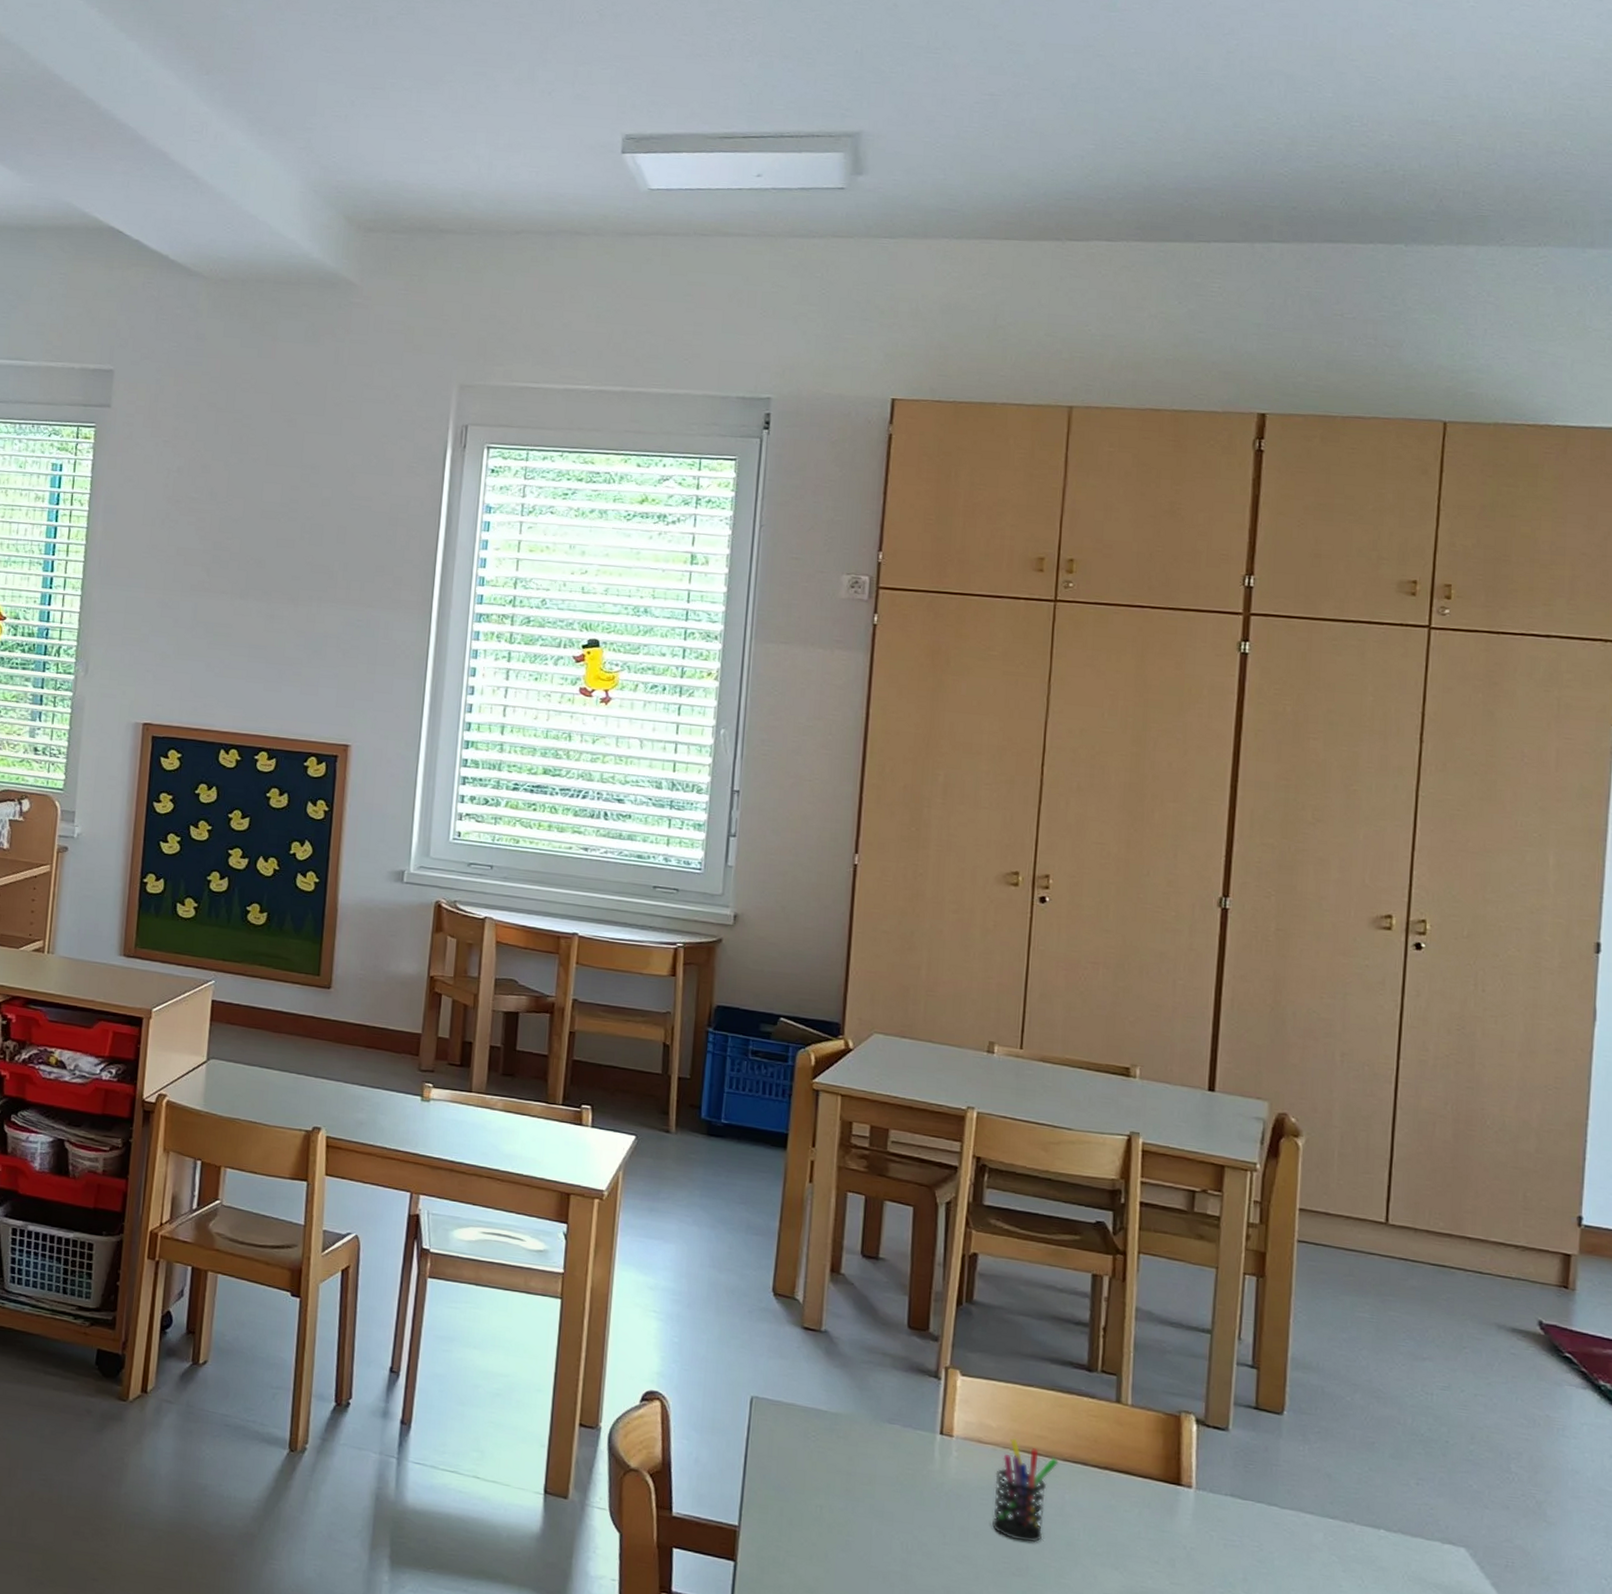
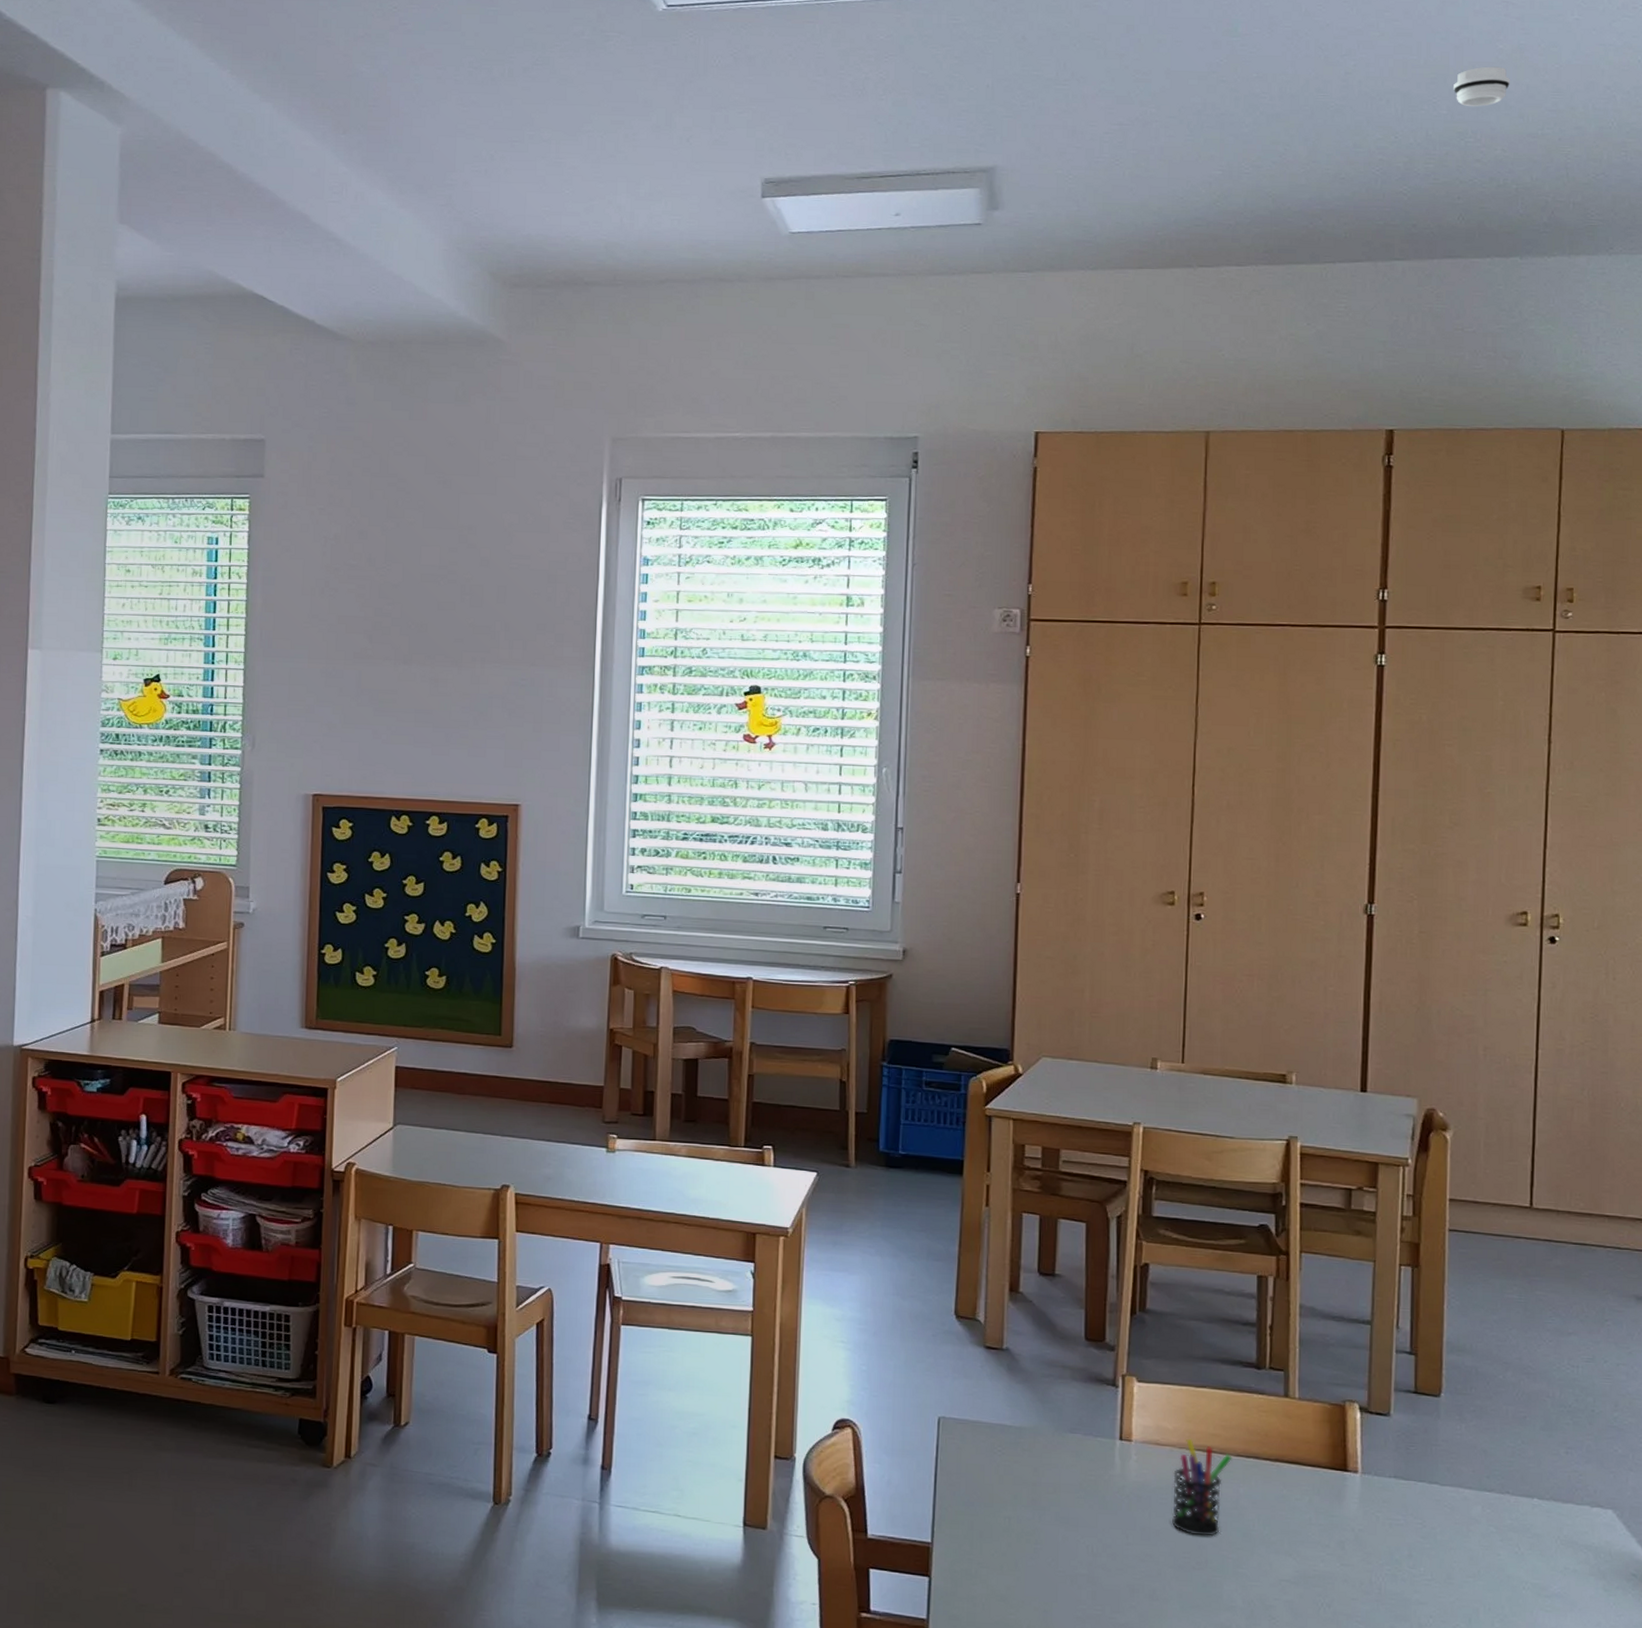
smoke detector: none [1340,50,1401,91] -> present [1454,66,1511,106]

